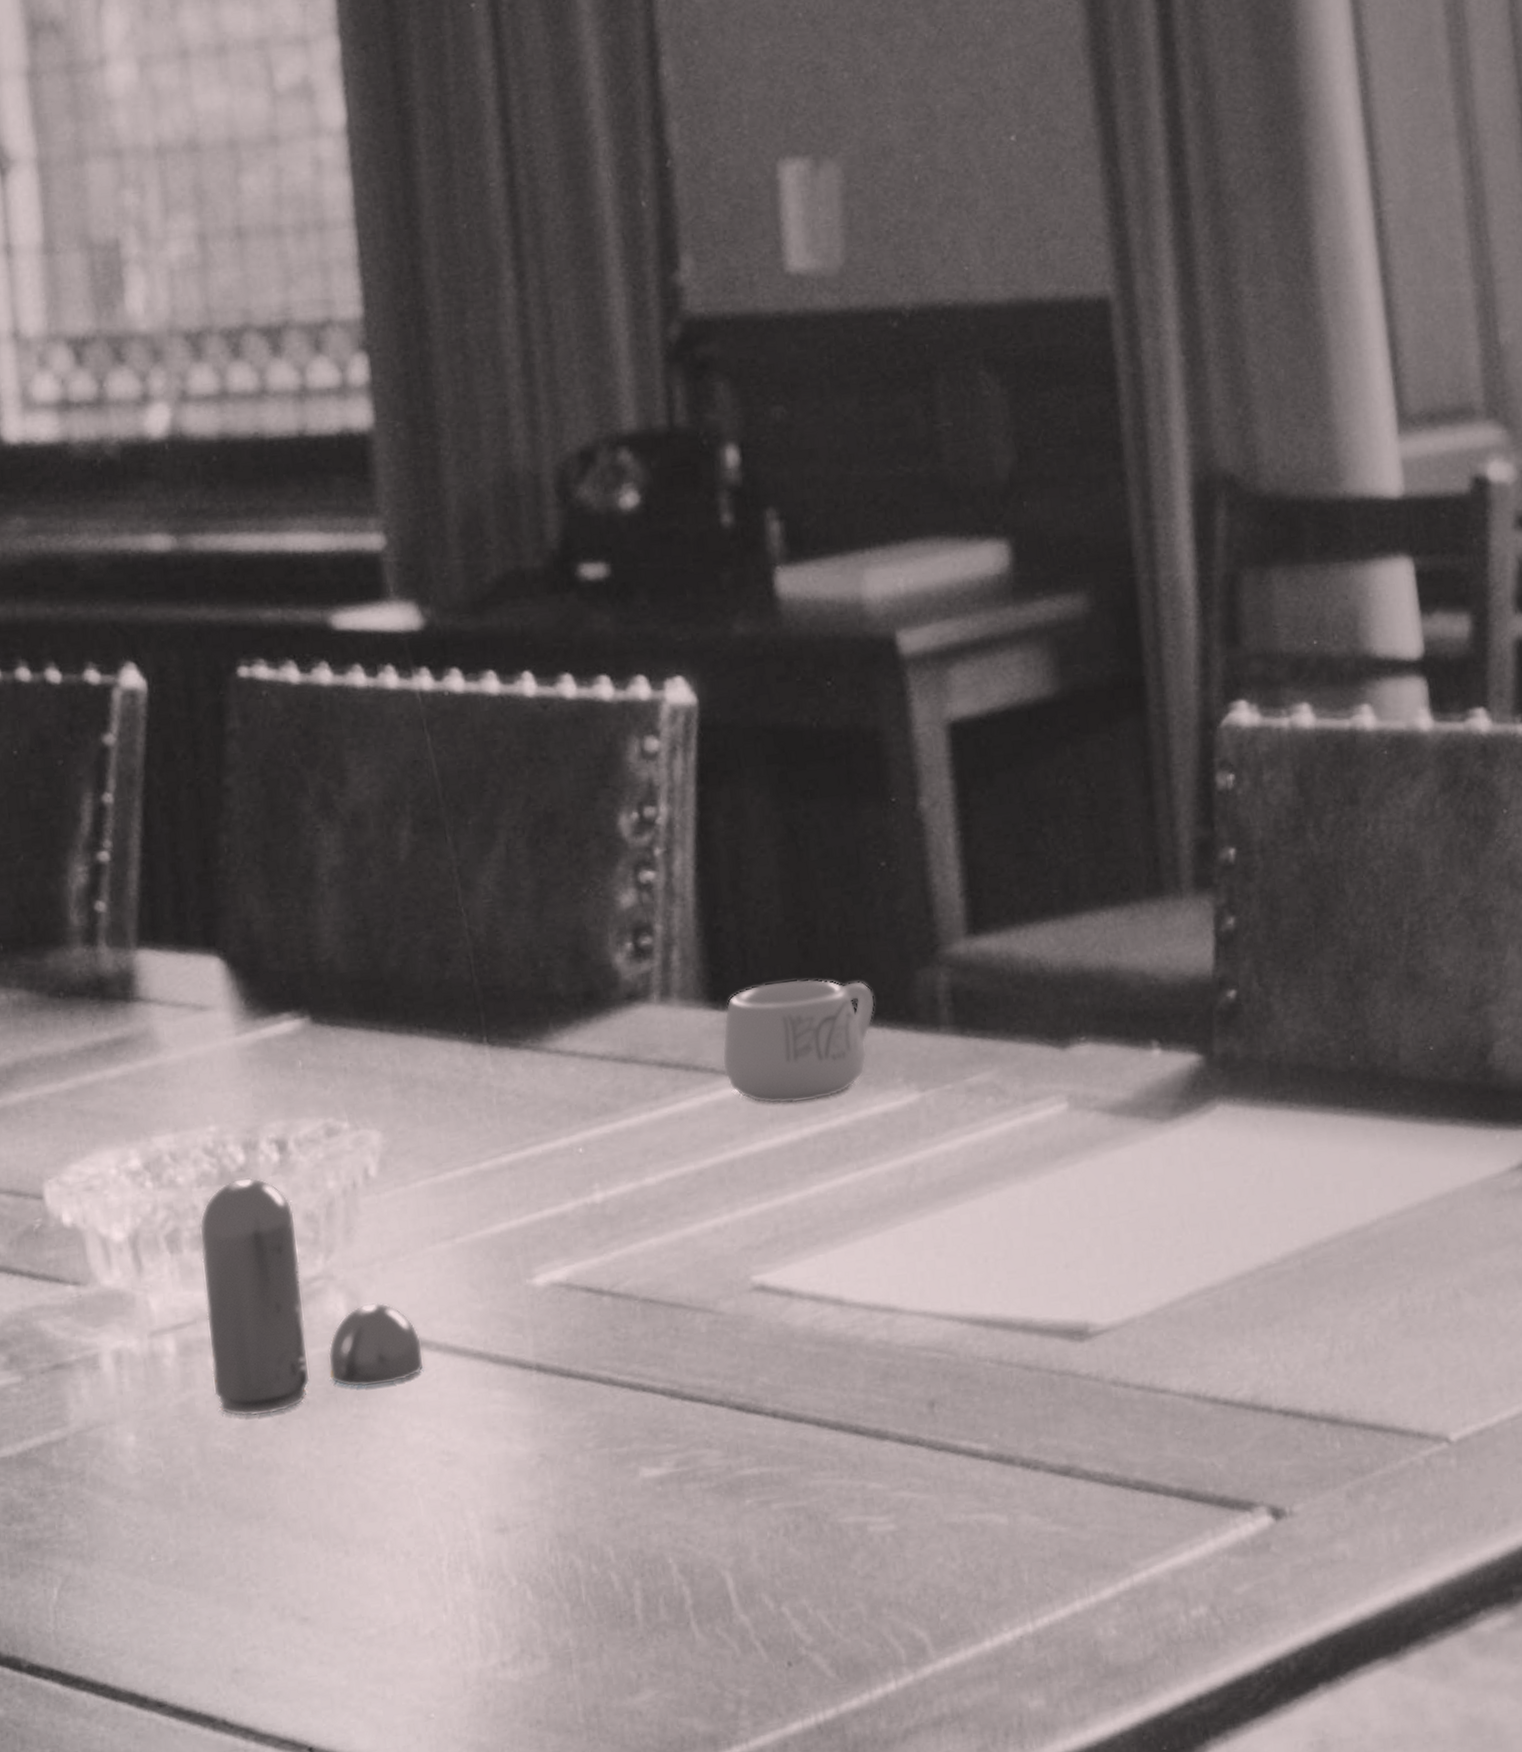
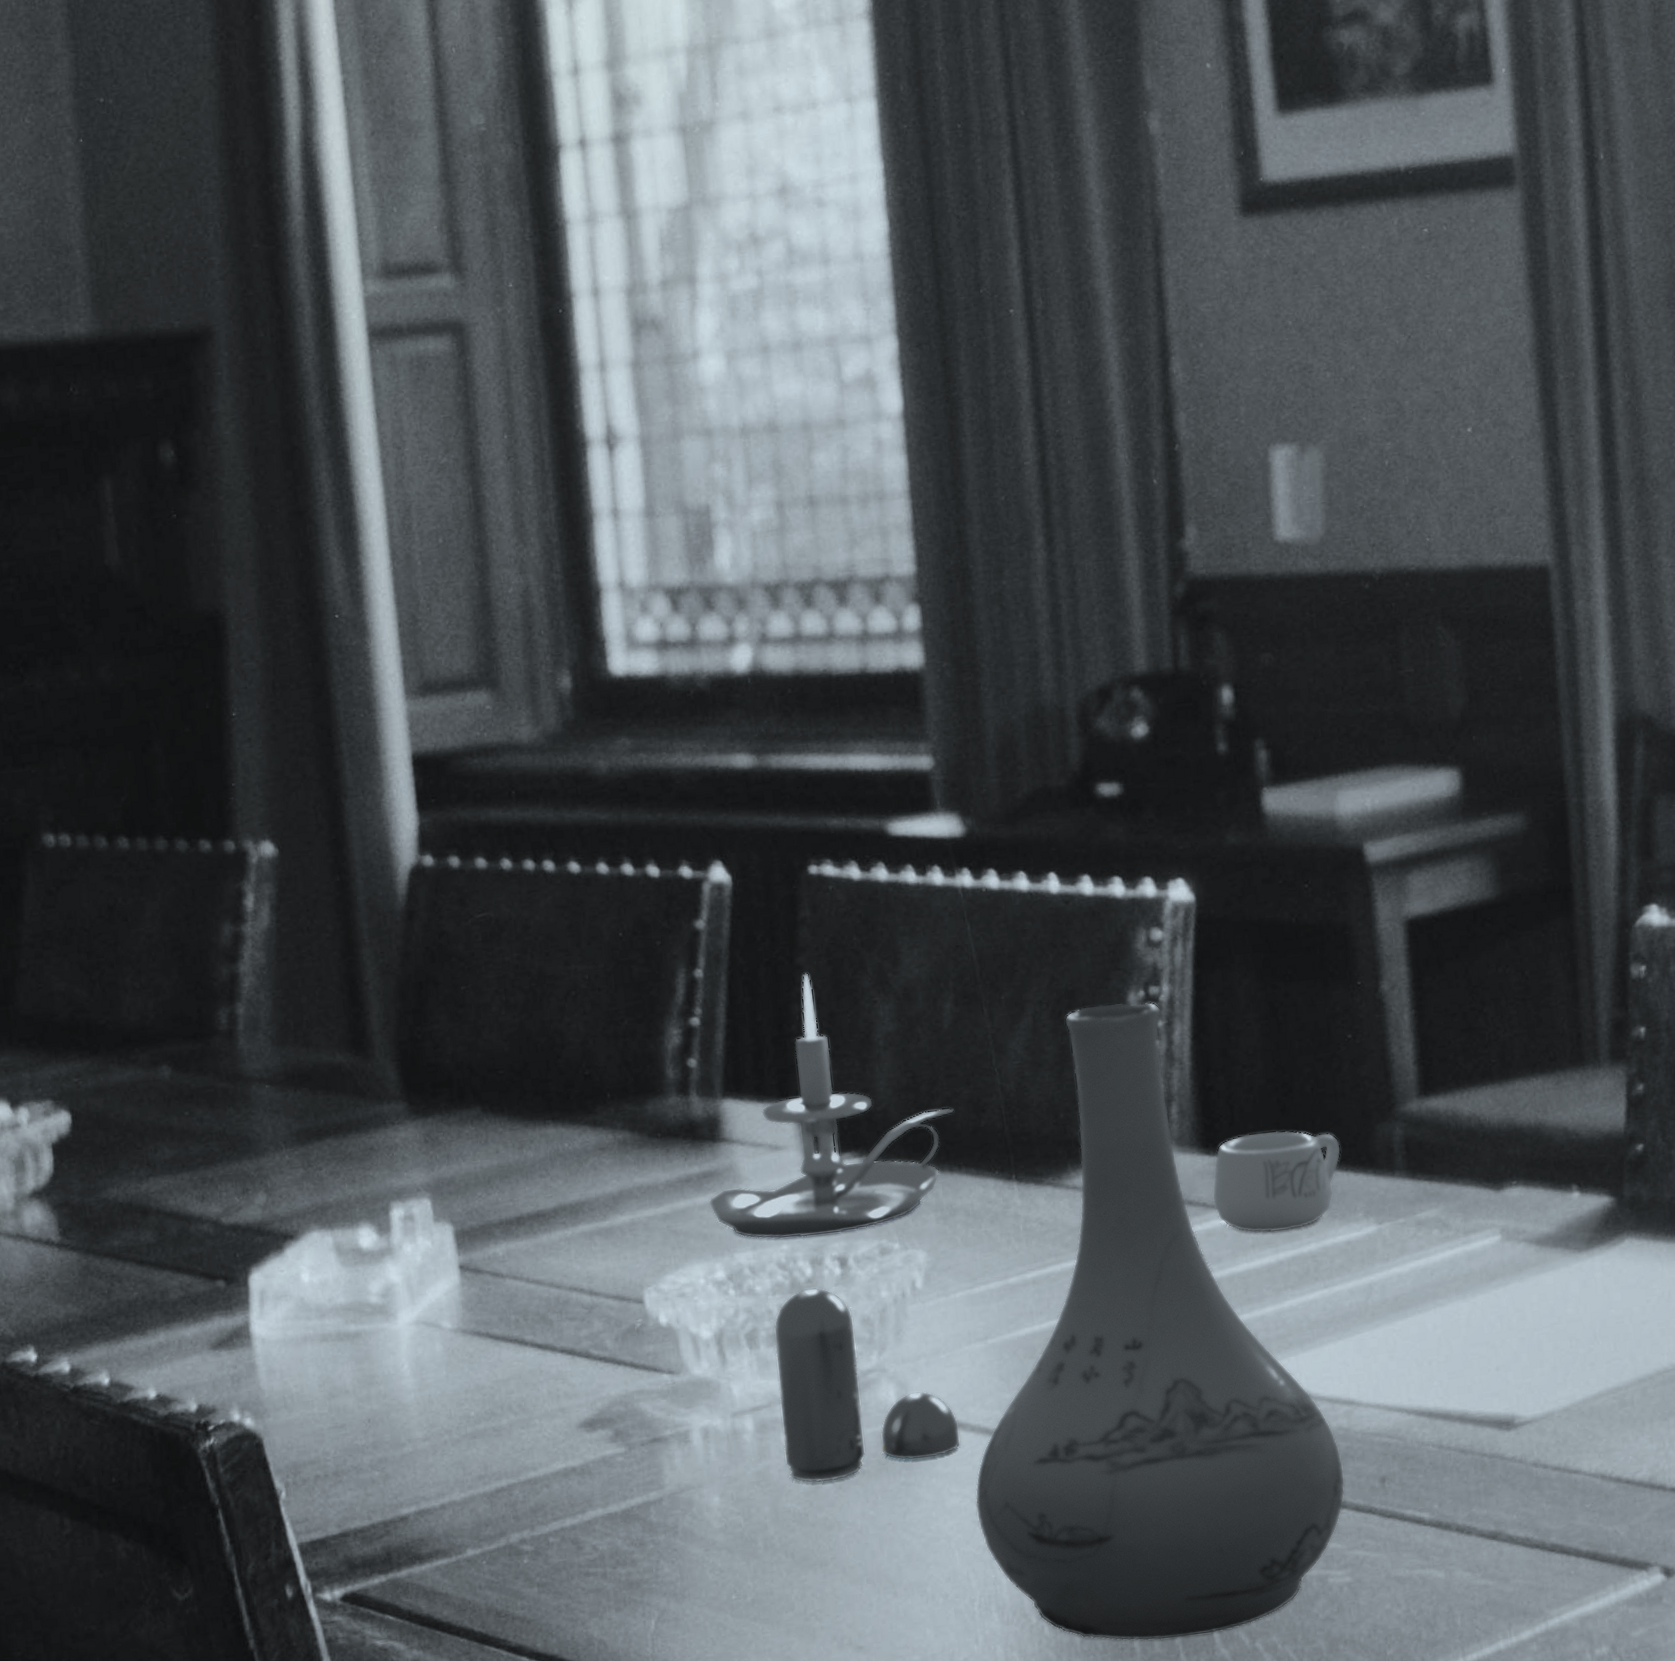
candle holder: none [121,796,413,1119] -> present [709,973,954,1239]
vase: none [442,826,886,1607] -> present [975,1002,1345,1641]

